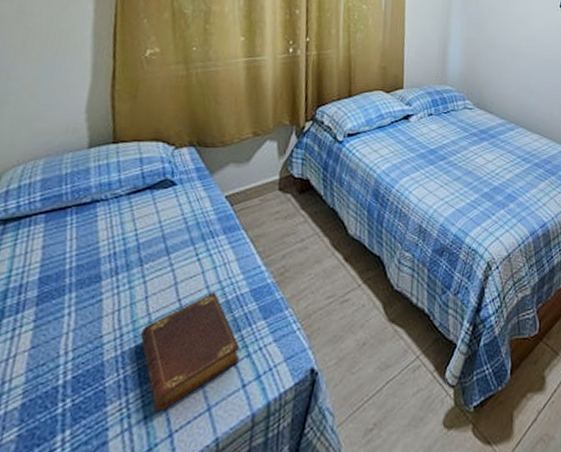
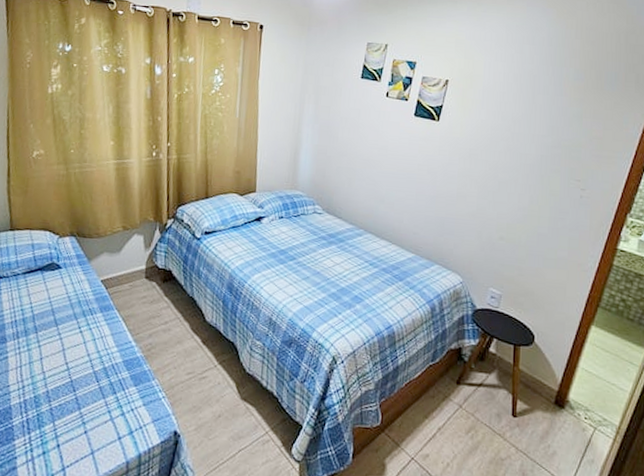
book: present [140,292,240,411] -> none [38,359,116,449]

